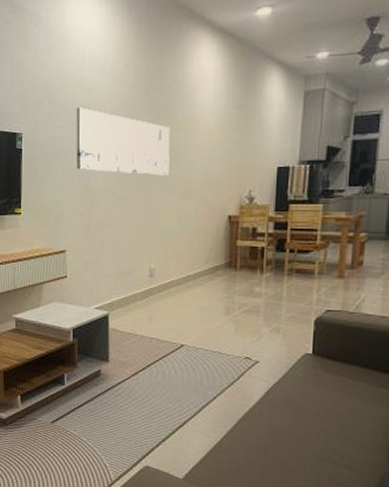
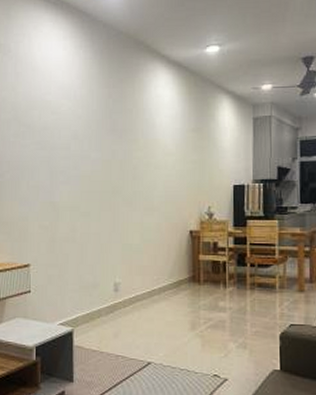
wall art: present [76,107,170,176] -> none [41,128,131,192]

